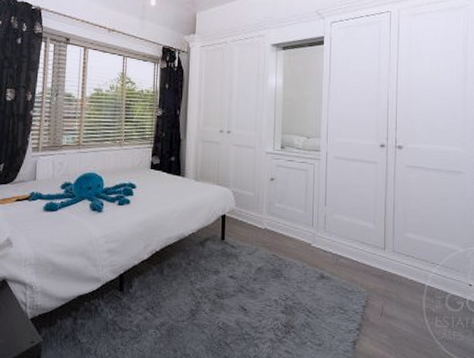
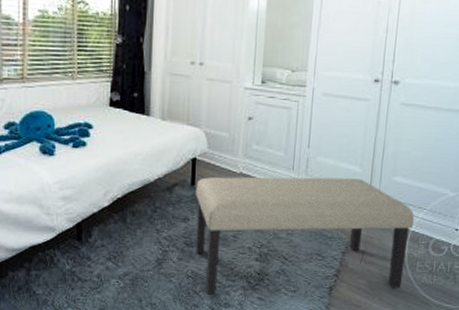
bench: none [225,232,429,347] -> present [196,177,415,295]

